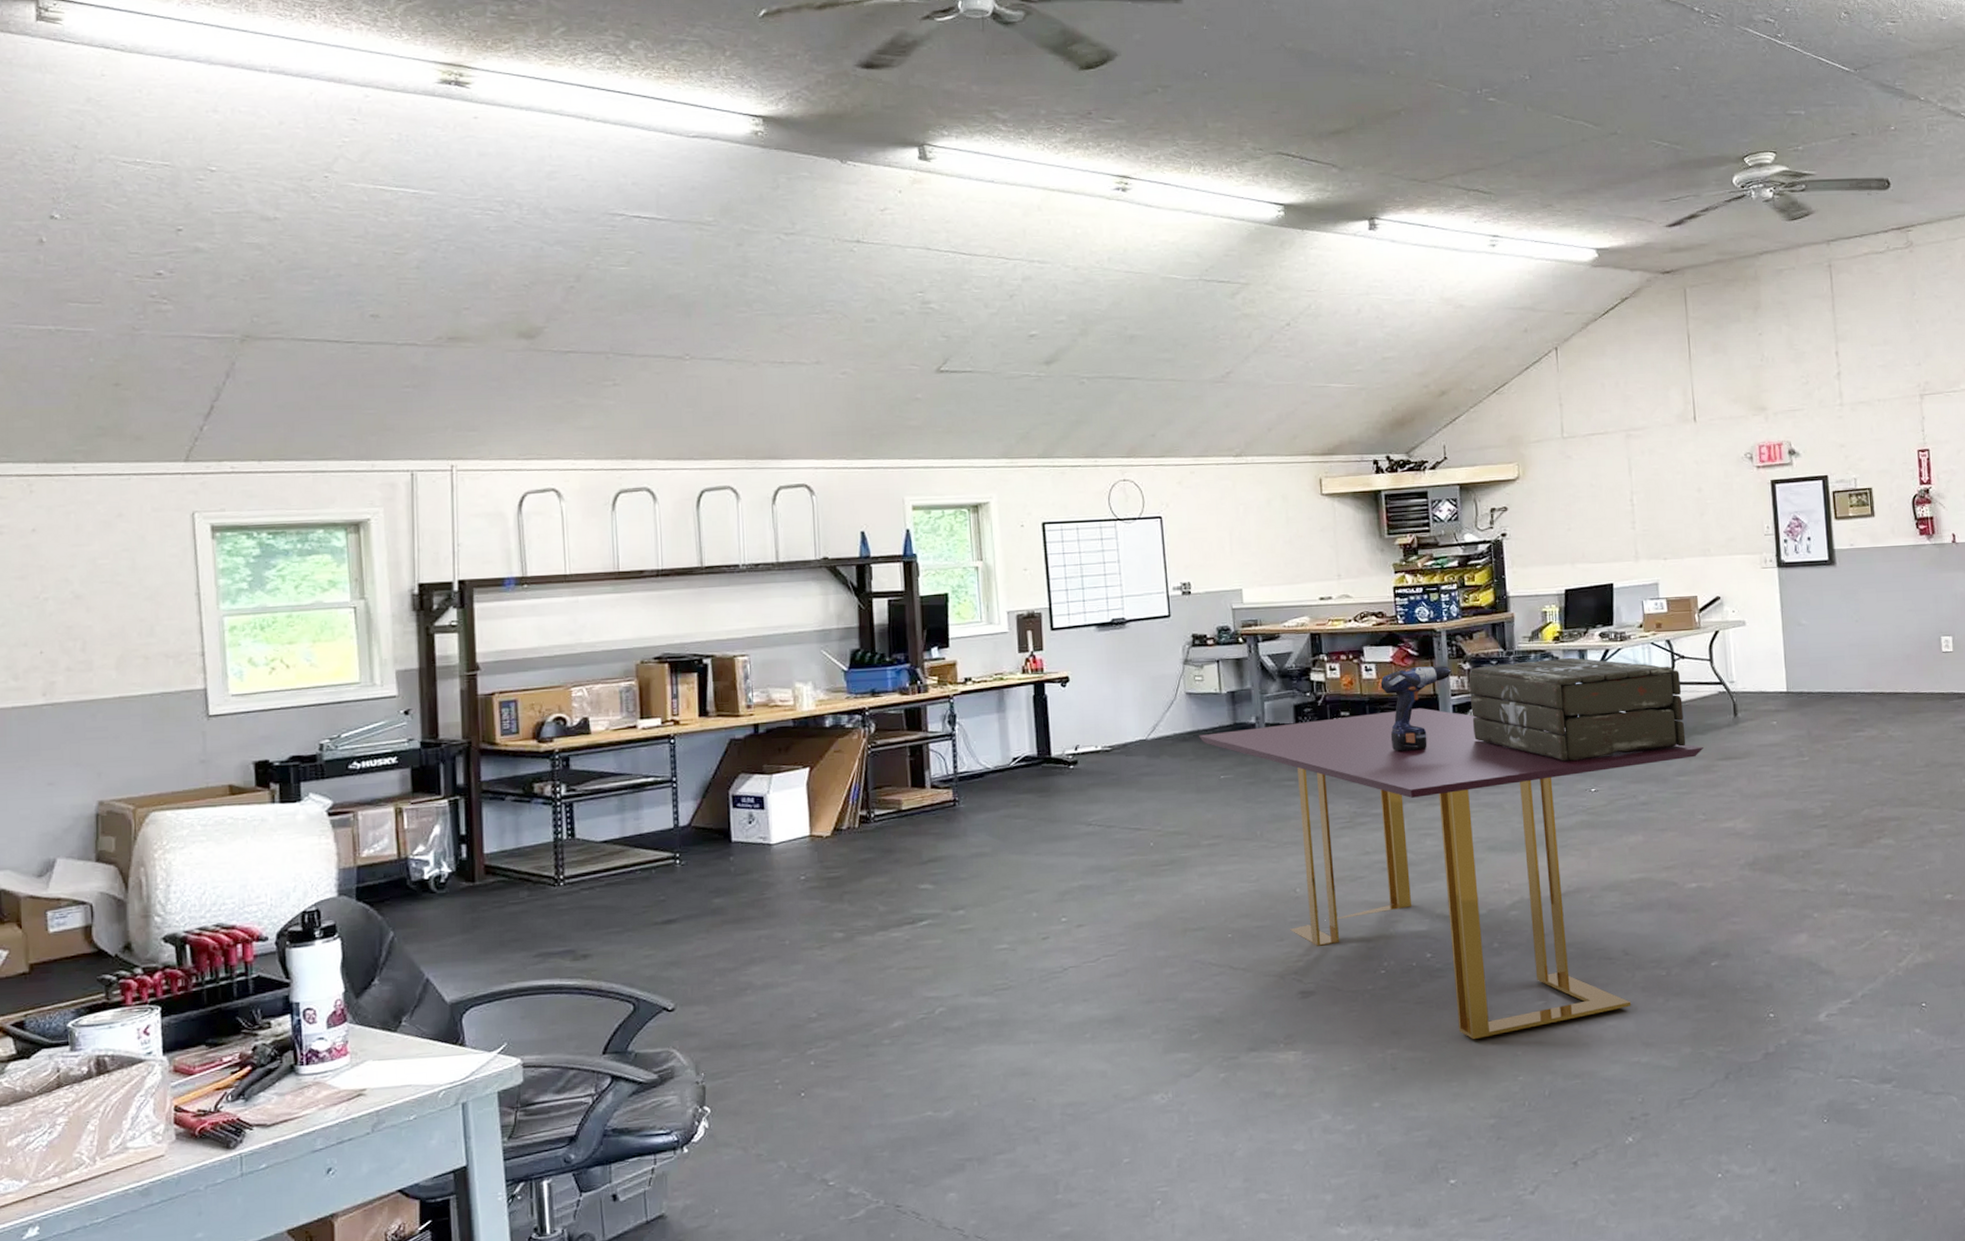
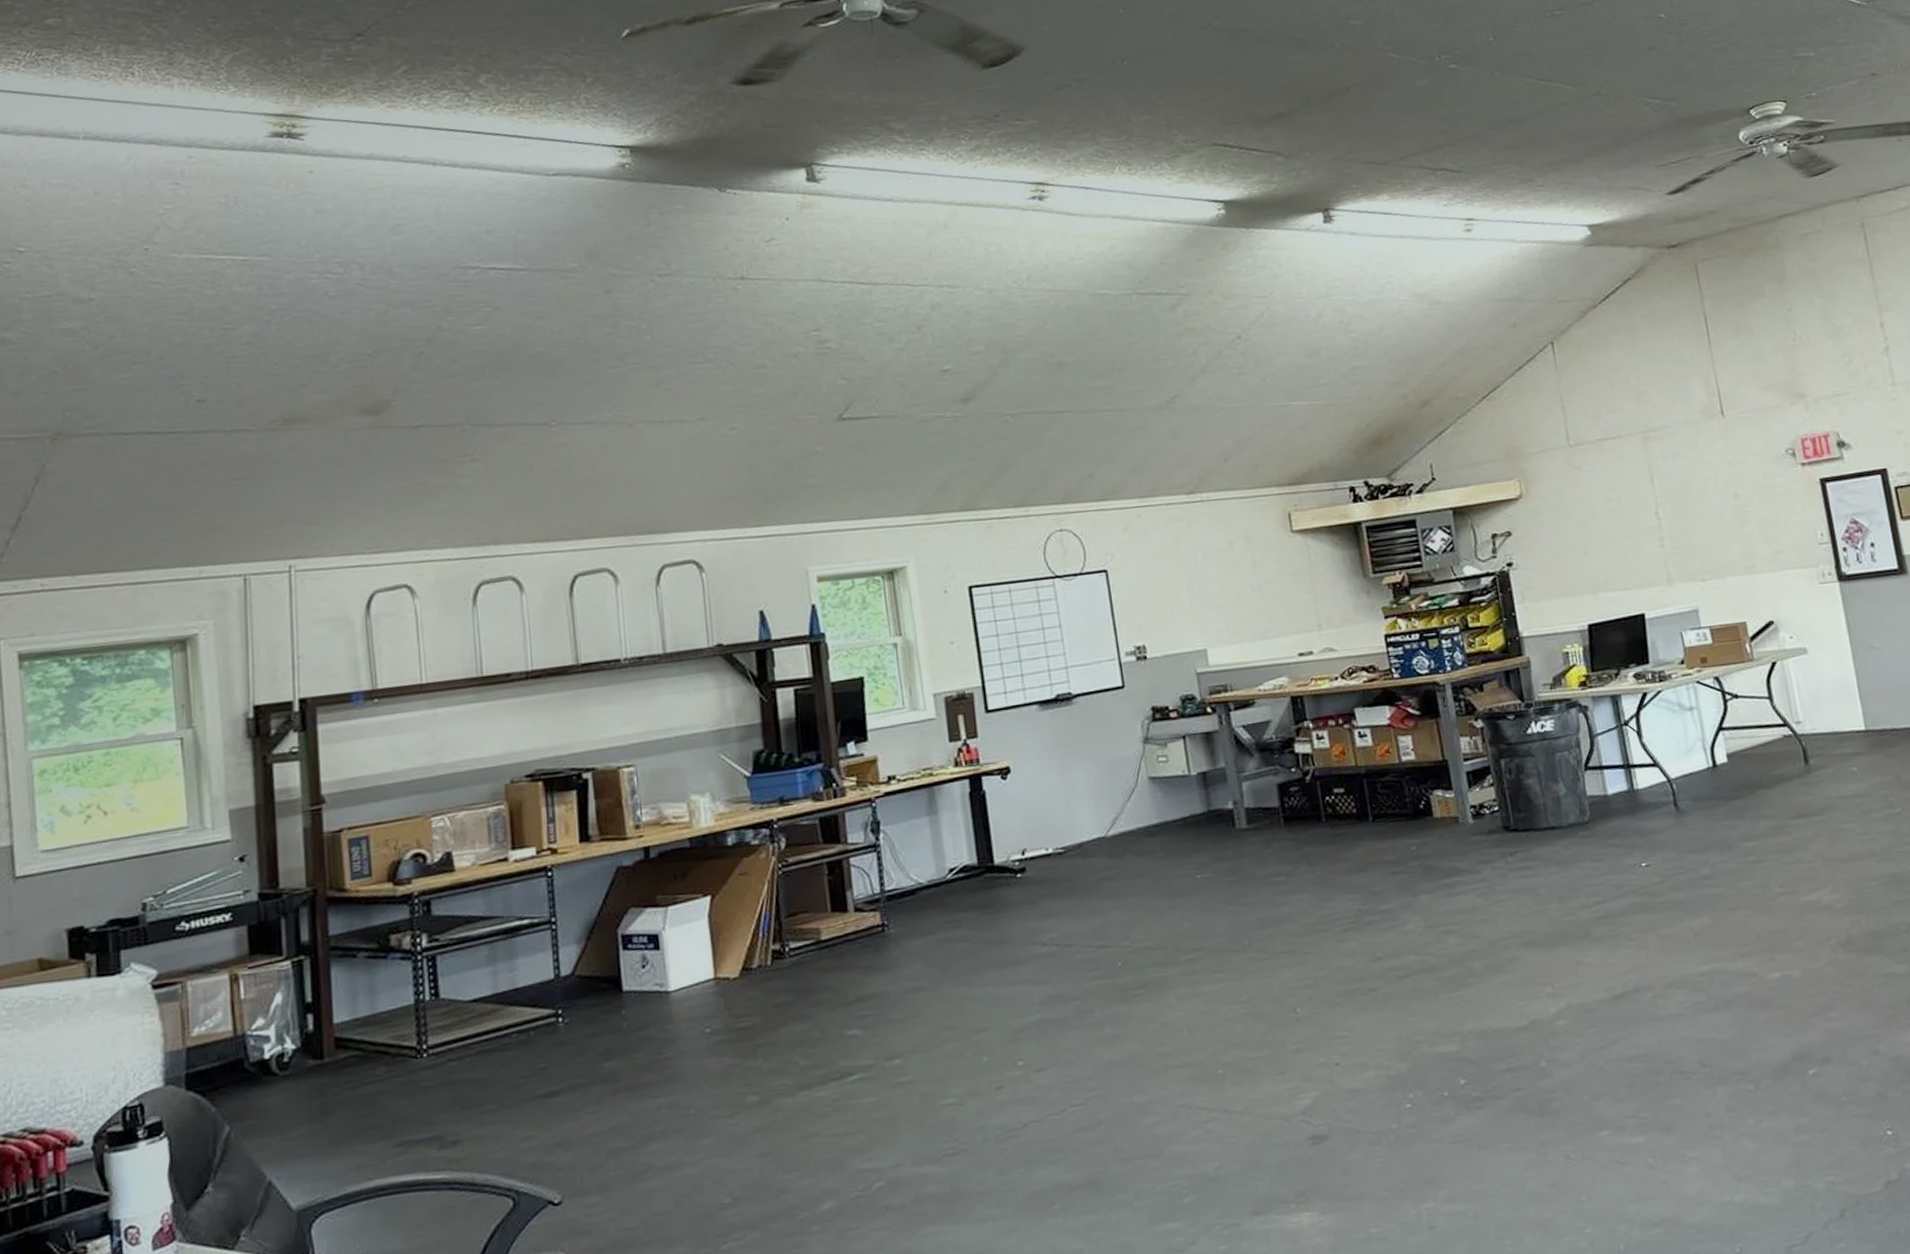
dining table: present [1199,708,1703,1040] -> none [1167,777,1772,1185]
power drill: present [1380,665,1452,752] -> none [1378,725,1462,833]
ammunition box: present [1468,657,1686,762] -> none [1482,705,1751,832]

